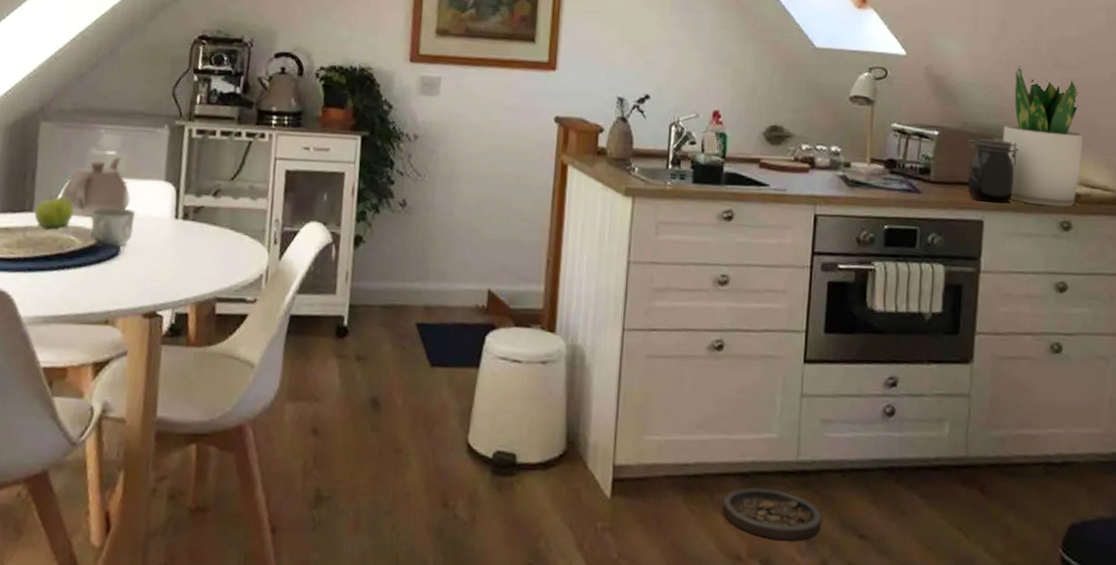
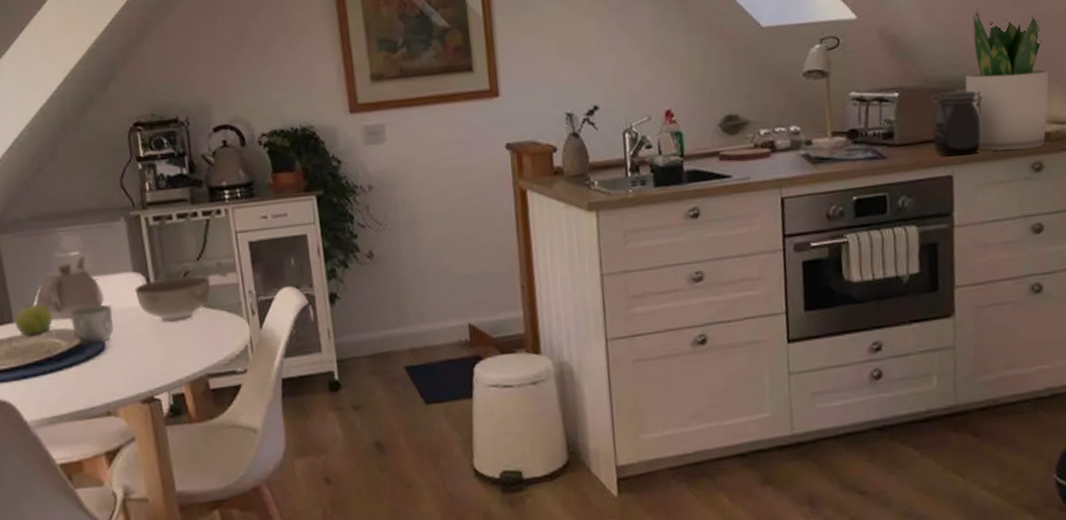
bowl: none [162,192,240,238] -> present [135,274,211,322]
pet bowl: present [722,486,822,541] -> none [725,463,822,509]

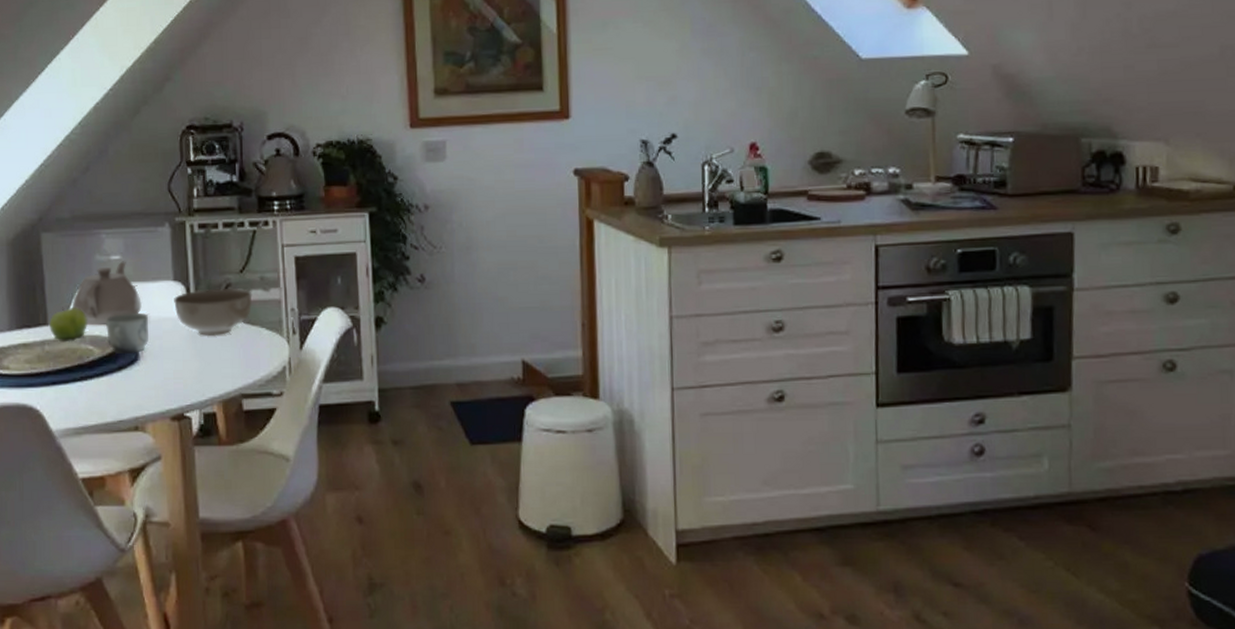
jar: present [930,90,982,158] -> none [1050,138,1110,213]
planter: present [965,10,1049,152] -> none [1091,52,1189,209]

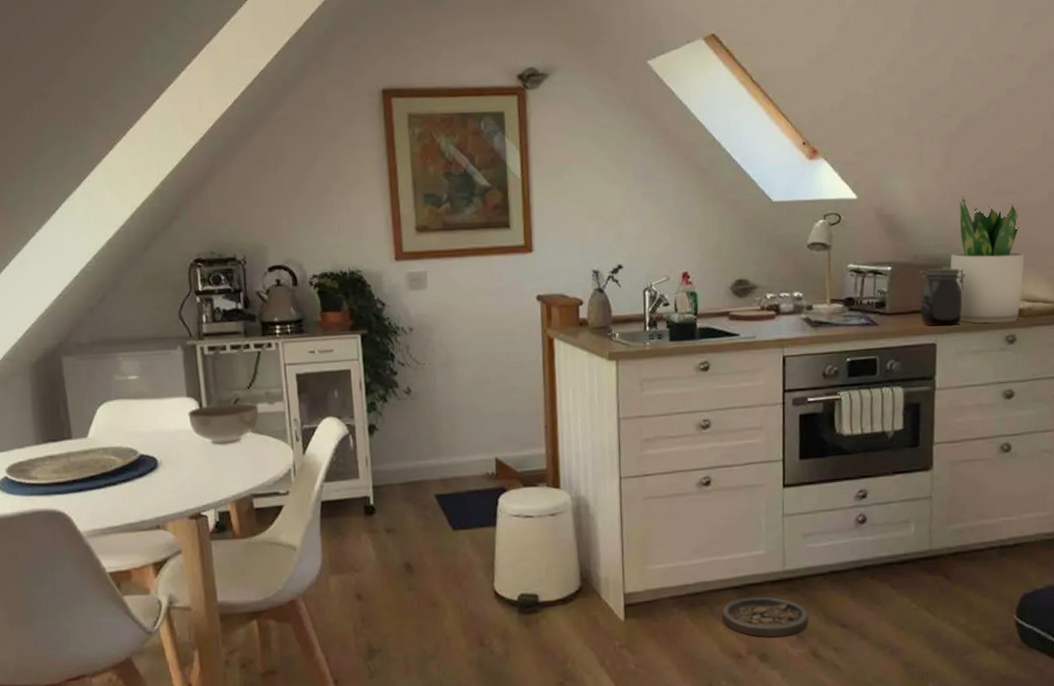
fruit: present [48,307,87,342] -> none [72,422,109,454]
teapot: present [72,261,143,325] -> none [93,380,160,438]
mug: present [106,313,150,355] -> none [126,426,167,463]
pet bowl: none [798,541,910,595] -> present [721,596,809,638]
jar: none [1050,138,1110,213] -> present [919,267,965,327]
planter: none [1091,52,1189,209] -> present [951,197,1024,324]

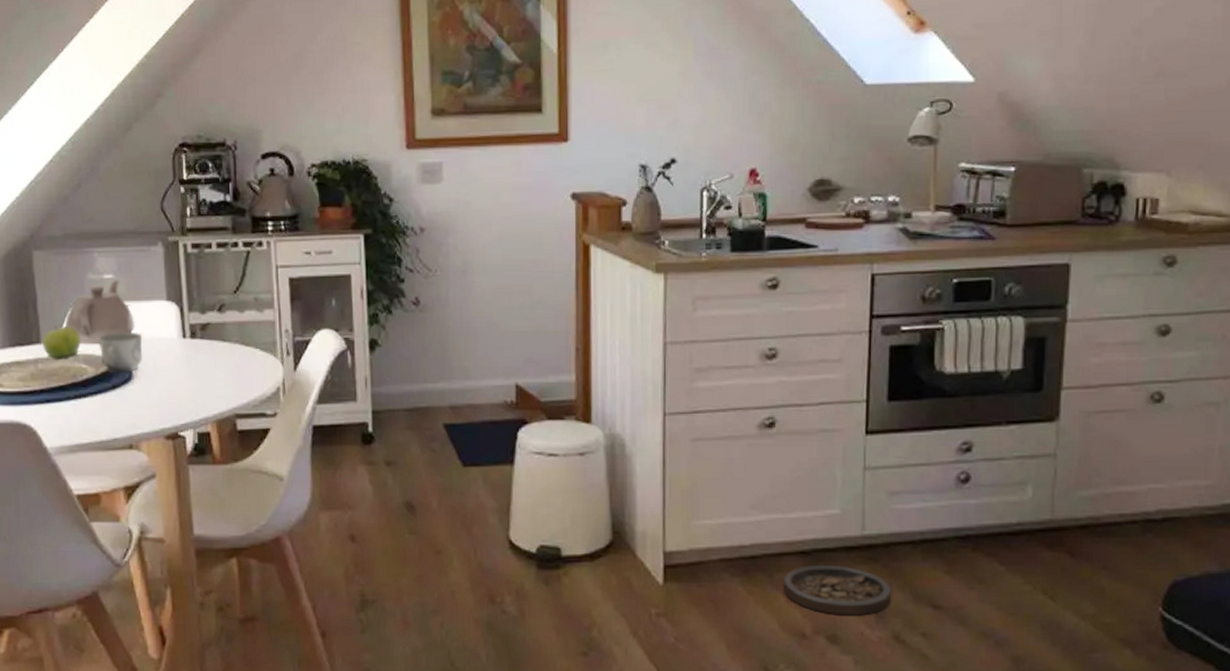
fruit: none [72,422,109,454] -> present [41,325,81,361]
teapot: none [93,380,160,438] -> present [64,280,136,343]
mug: none [126,426,167,463] -> present [99,333,143,374]
bowl: present [188,402,259,445] -> none [167,308,246,356]
jar: present [919,267,965,327] -> none [1051,169,1112,244]
planter: present [951,197,1024,324] -> none [1093,81,1192,241]

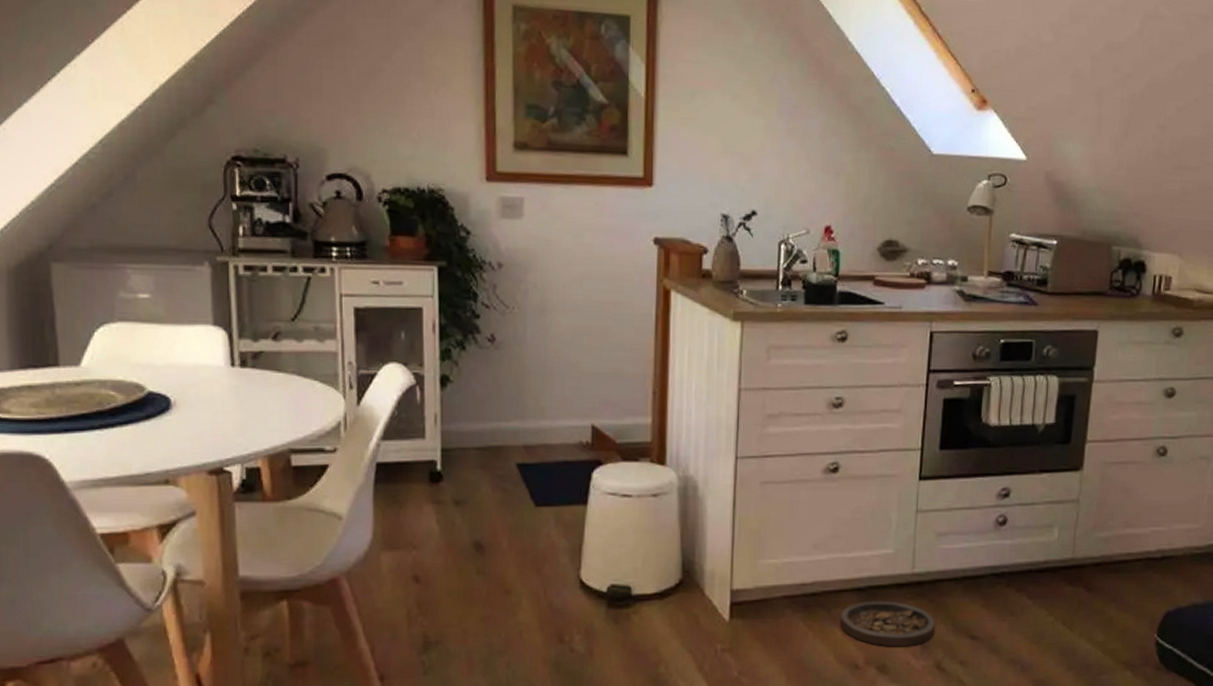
fruit: present [41,325,81,361] -> none [60,347,108,386]
teapot: present [64,280,136,343] -> none [89,300,176,369]
mug: present [99,333,143,374] -> none [132,358,184,403]

